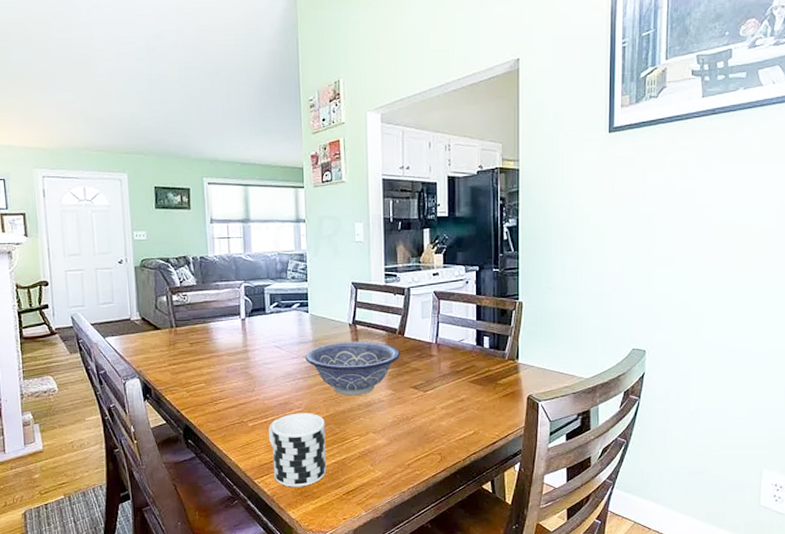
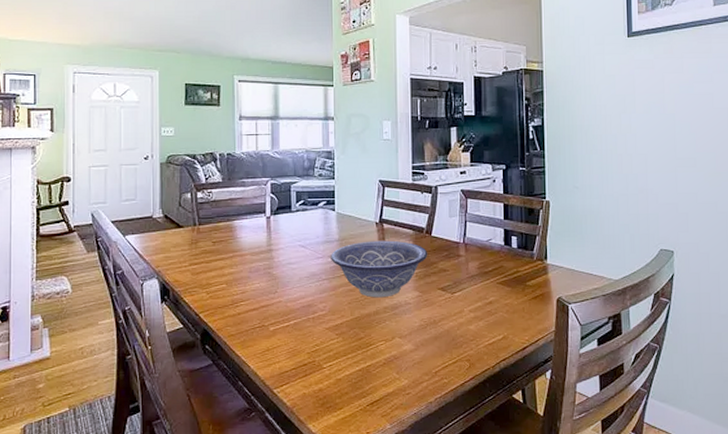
cup: present [268,413,327,487] -> none [289,316,350,398]

